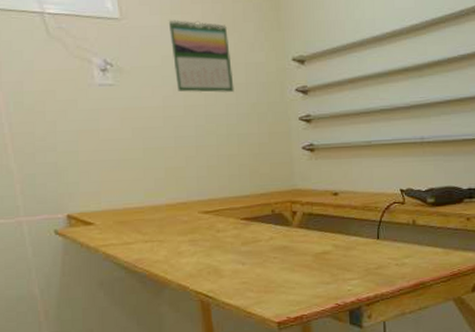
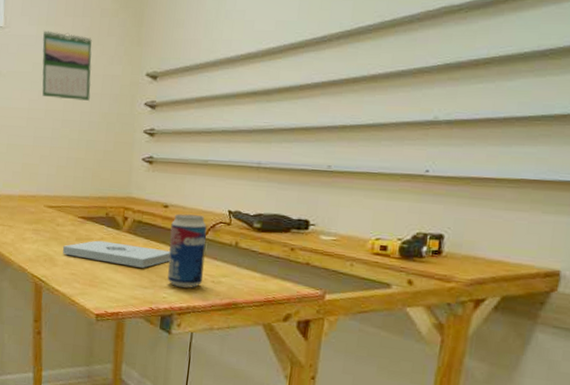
notepad: none [227,239,349,264] -> present [62,240,171,268]
beverage can: none [344,198,387,276] -> present [167,214,207,288]

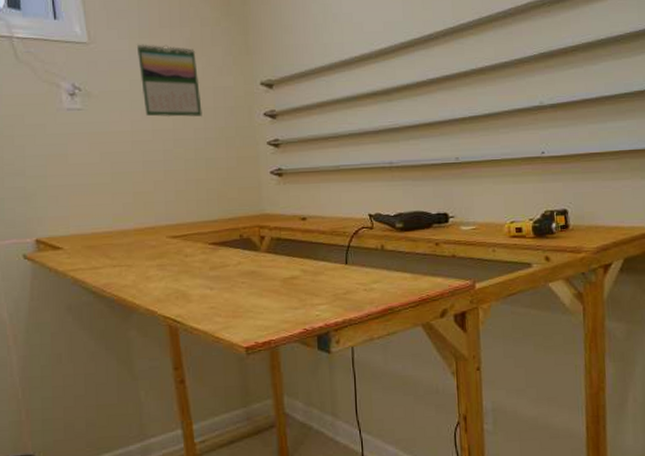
notepad: present [62,240,171,268] -> none [195,264,317,289]
beverage can: present [167,214,207,288] -> none [312,223,355,301]

